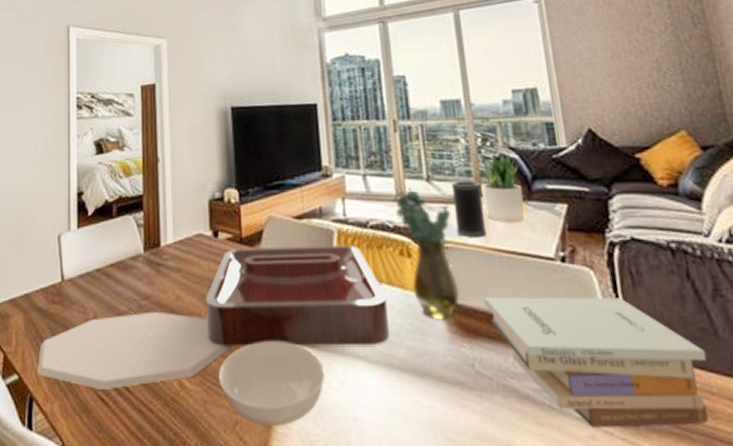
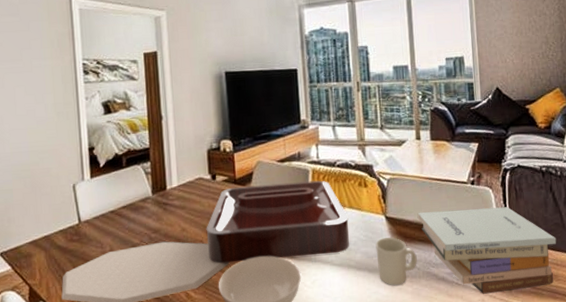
vase: present [393,186,460,320] -> none [355,134,401,231]
mug: none [426,330,488,401] -> present [375,237,417,286]
speaker: present [451,180,486,238] -> none [398,128,421,171]
planter: present [483,152,525,223] -> none [421,106,449,159]

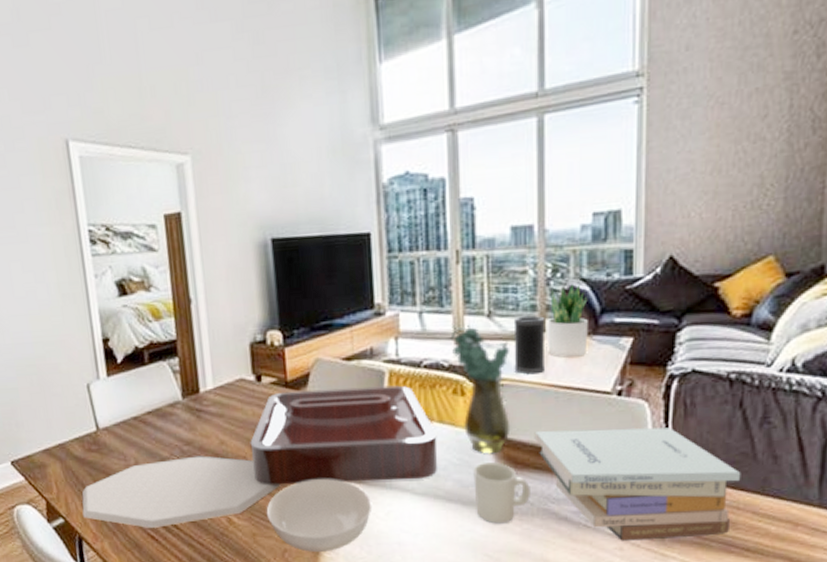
vase: none [355,134,401,231] -> present [450,323,511,454]
speaker: none [398,128,421,171] -> present [513,315,546,375]
planter: none [421,106,449,159] -> present [547,284,588,359]

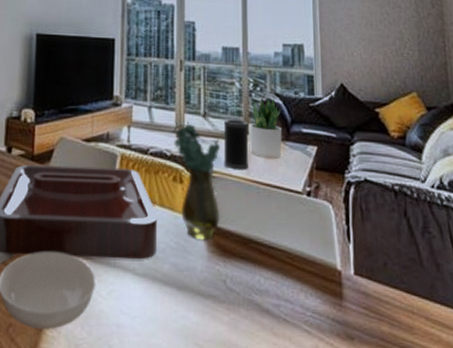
mug: present [473,462,530,524] -> none [188,249,237,312]
books: present [534,427,741,541] -> none [240,222,413,339]

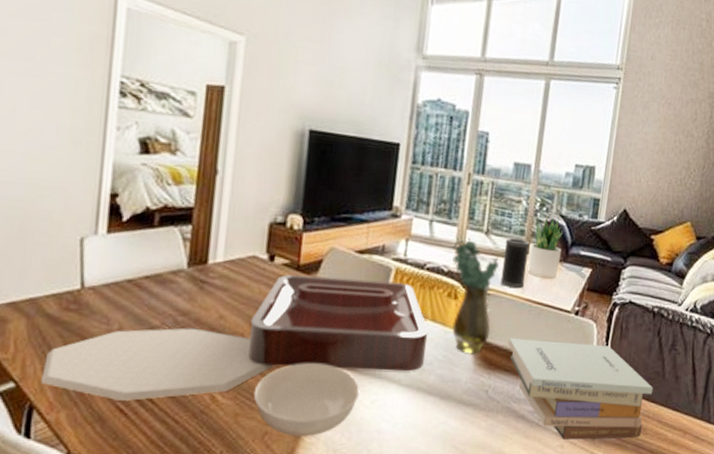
books: none [240,222,413,339] -> present [508,337,654,440]

